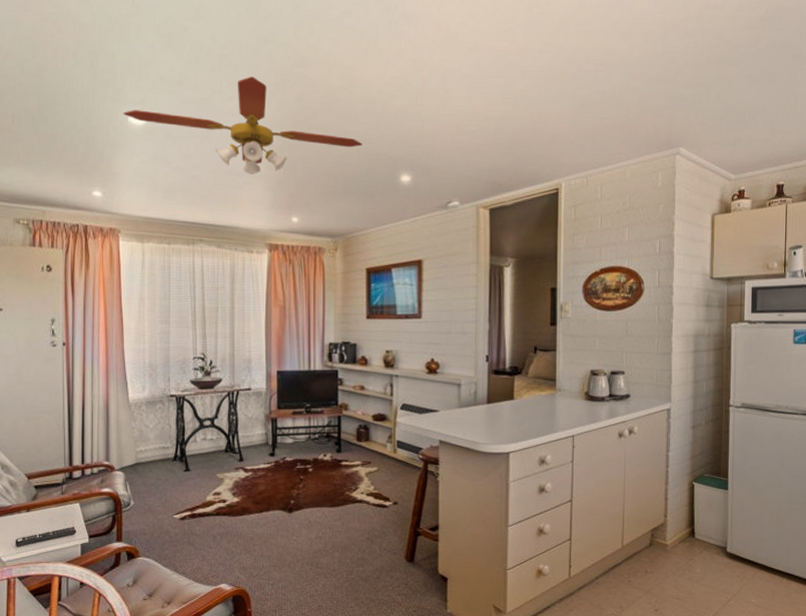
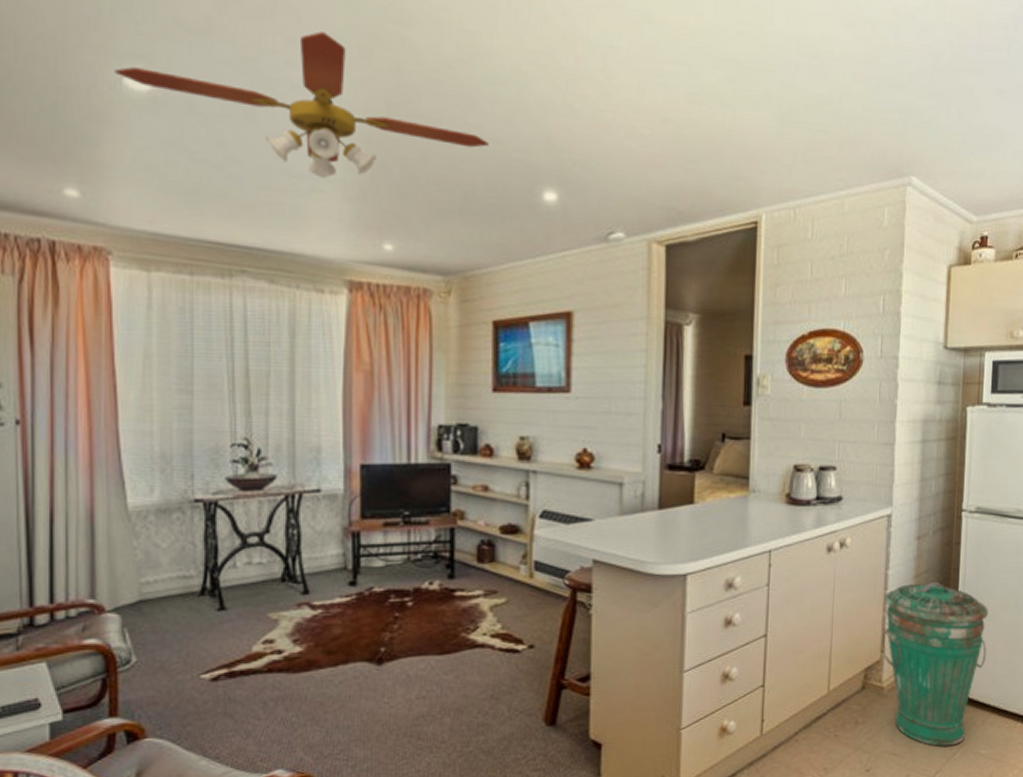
trash can: none [665,462,754,594] -> present [882,581,988,746]

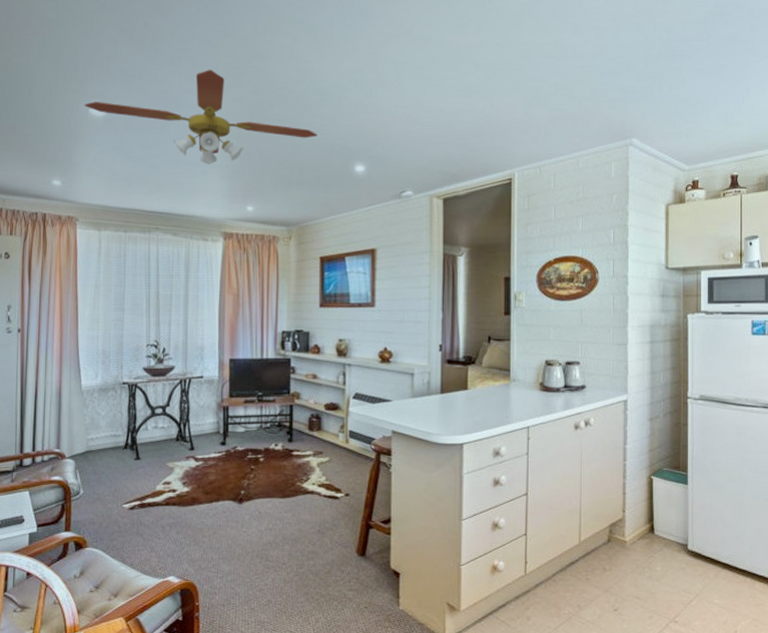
trash can: present [882,581,988,746] -> none [623,455,715,594]

